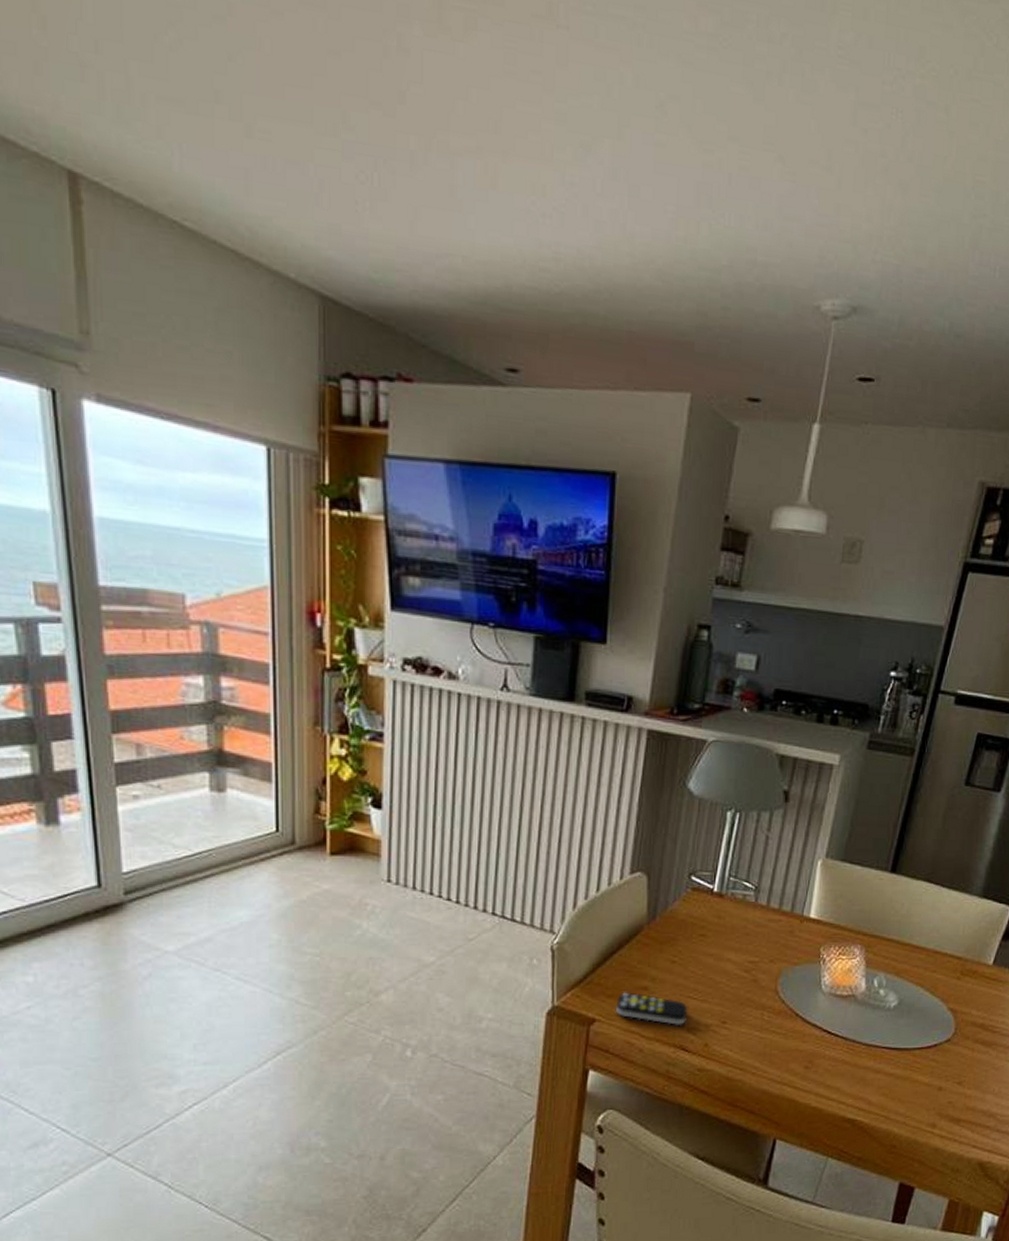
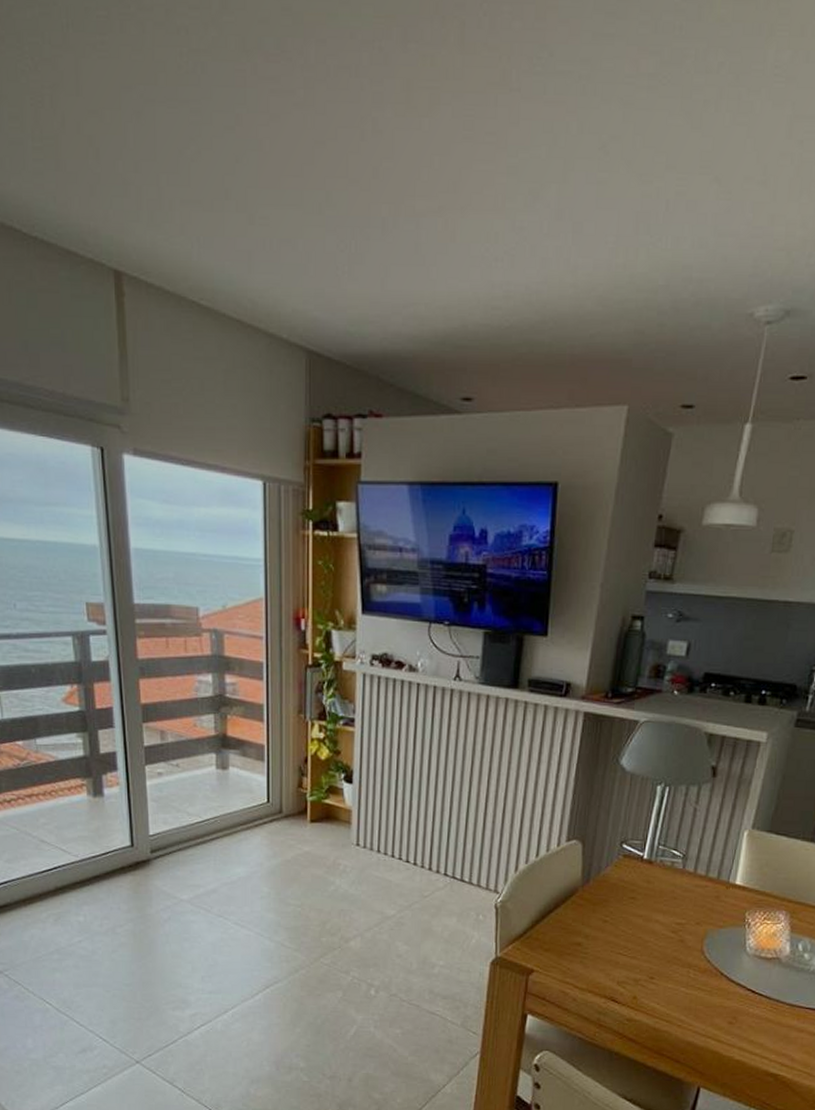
remote control: present [615,992,688,1025] -> none [551,947,618,979]

